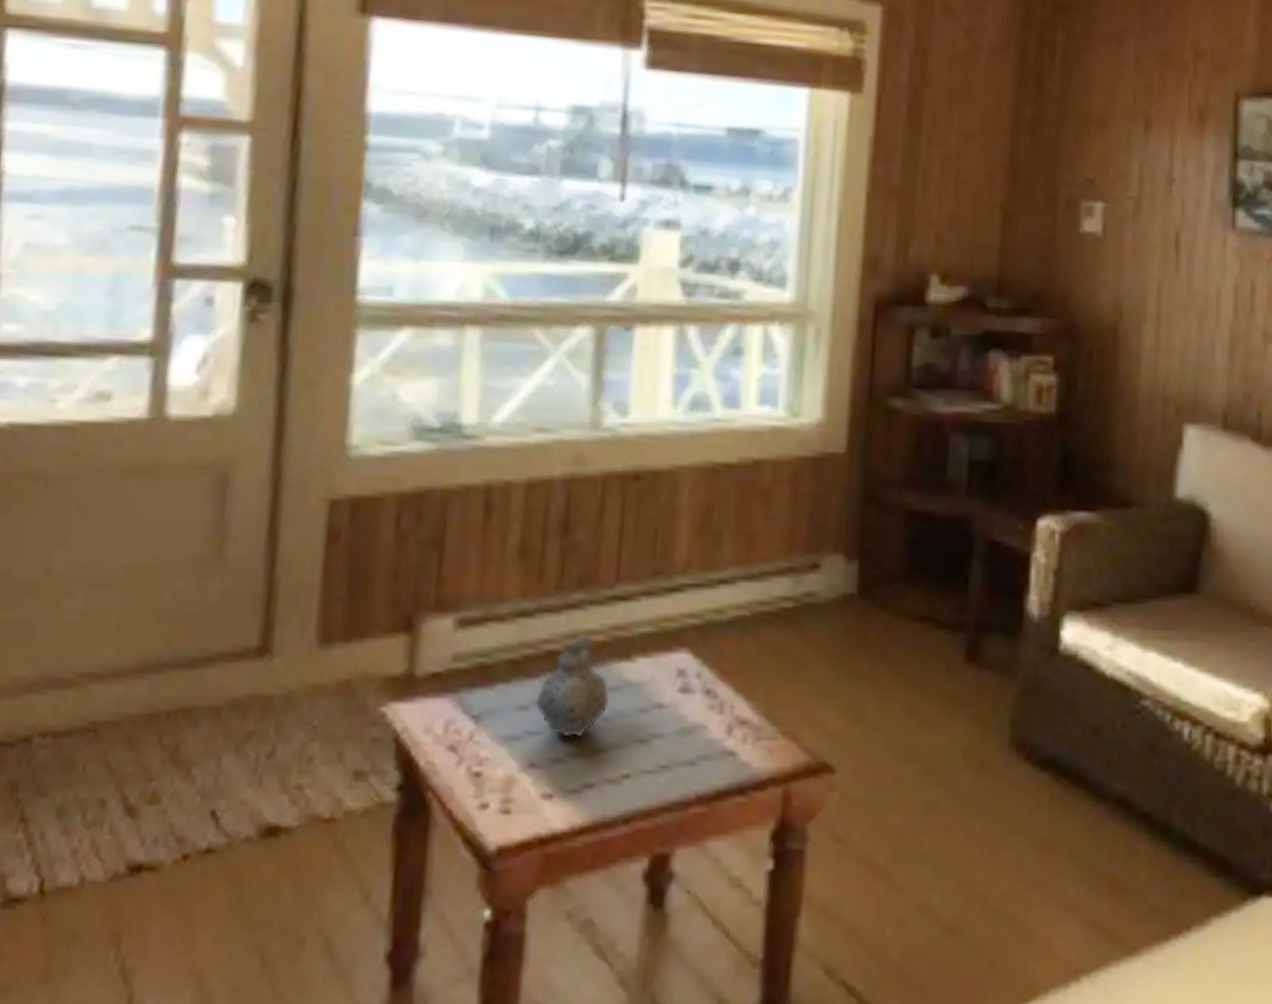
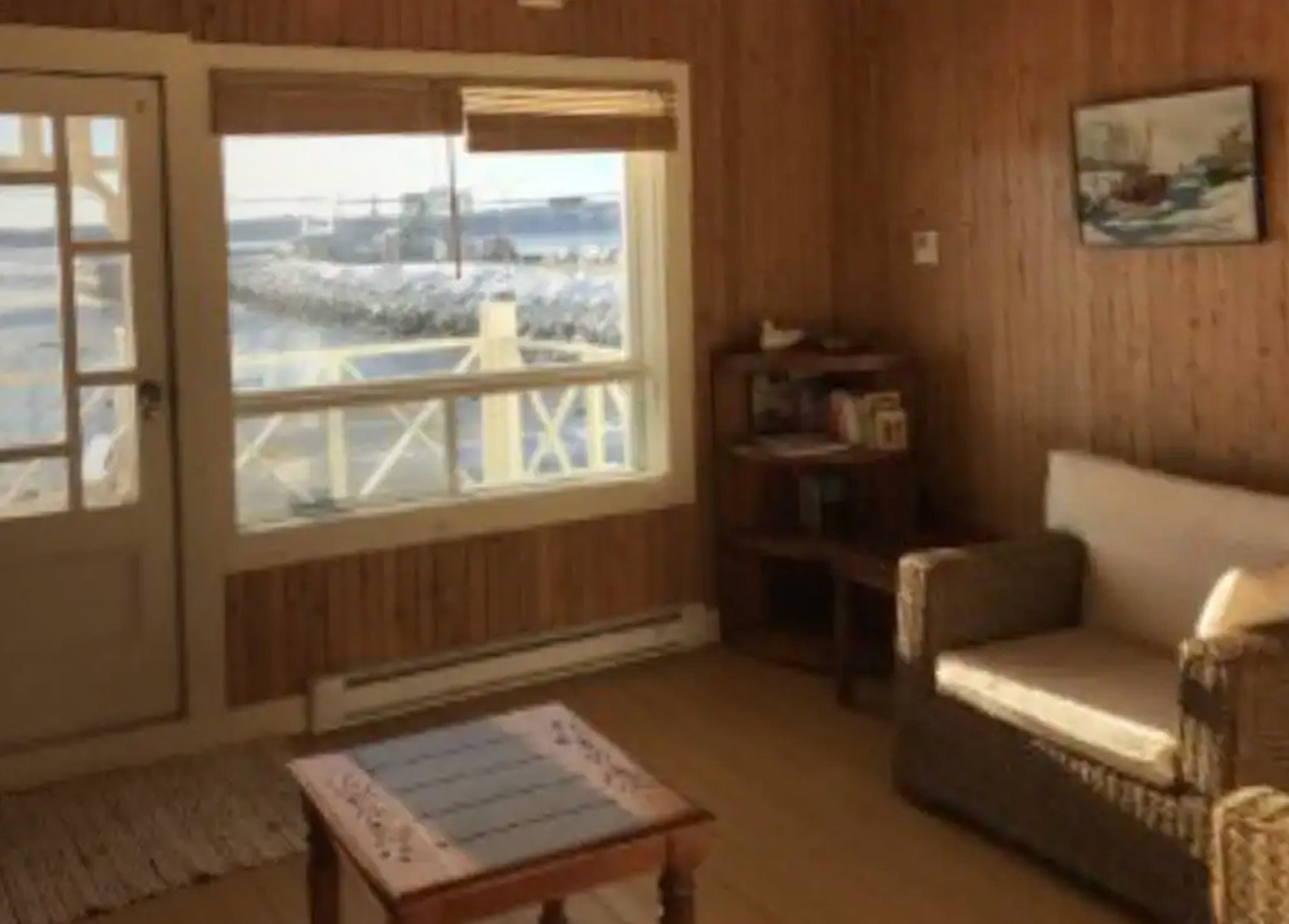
teapot: present [535,633,610,738] -> none [422,689,491,789]

